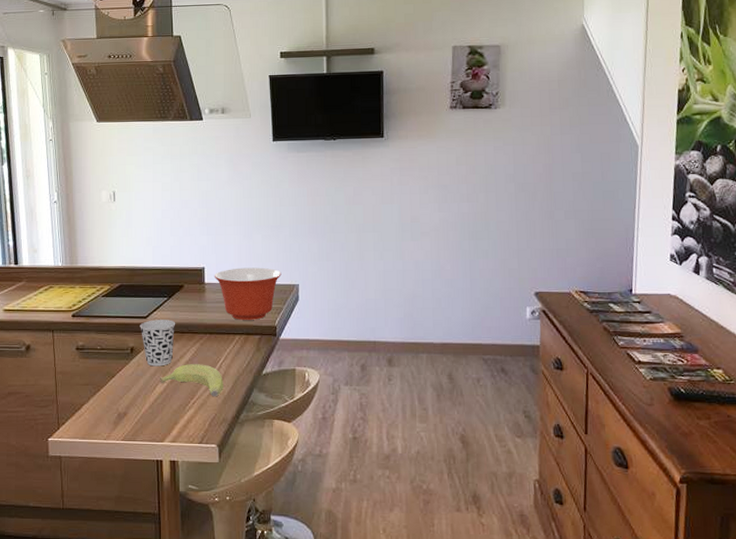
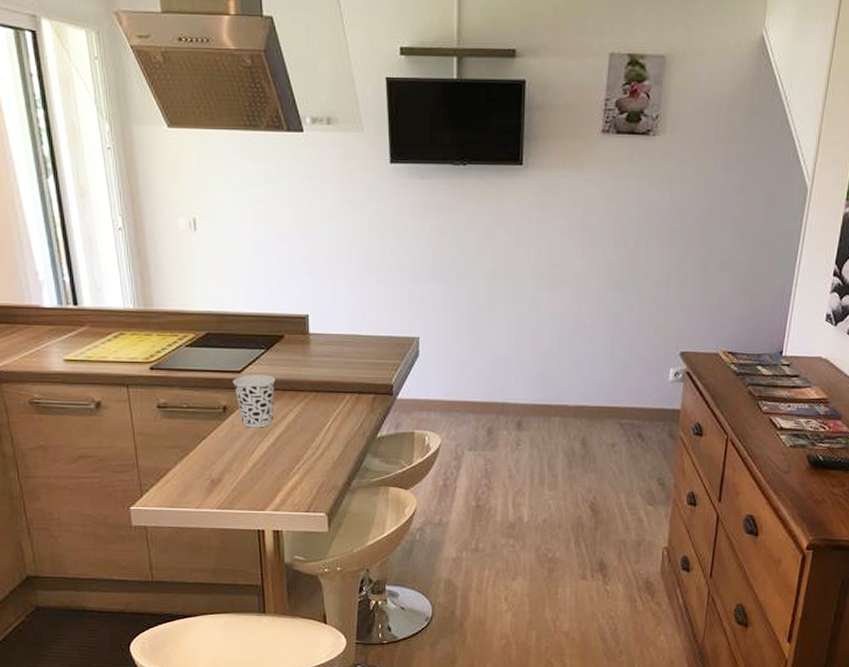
banana: present [159,364,223,397] -> none [258,426,333,462]
mixing bowl: present [214,267,281,320] -> none [319,316,399,377]

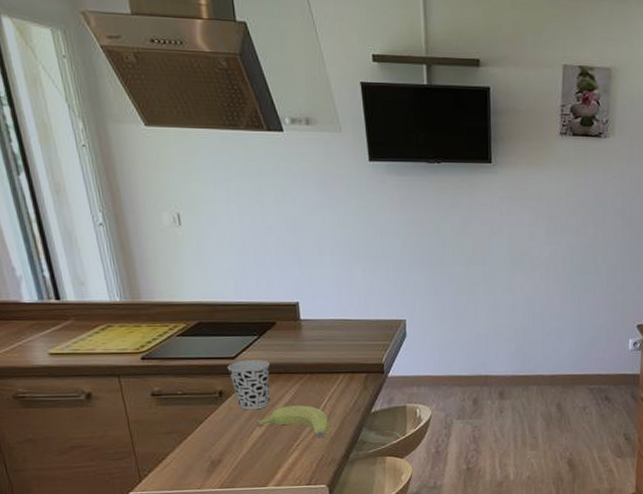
banana: none [258,426,333,462] -> present [255,405,330,438]

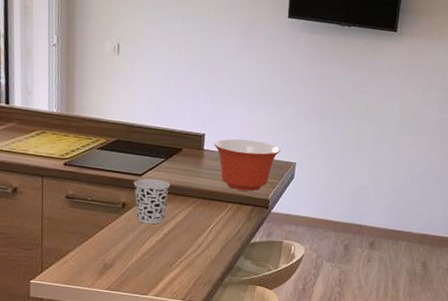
banana: present [255,405,330,438] -> none [148,225,212,259]
mixing bowl: none [310,302,387,358] -> present [213,139,281,191]

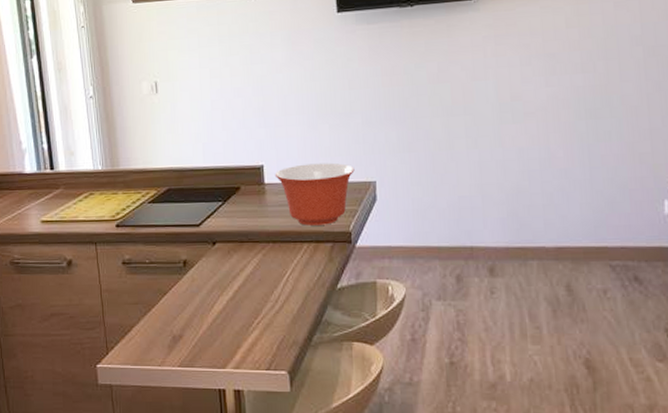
cup: present [133,178,171,224] -> none [192,227,234,282]

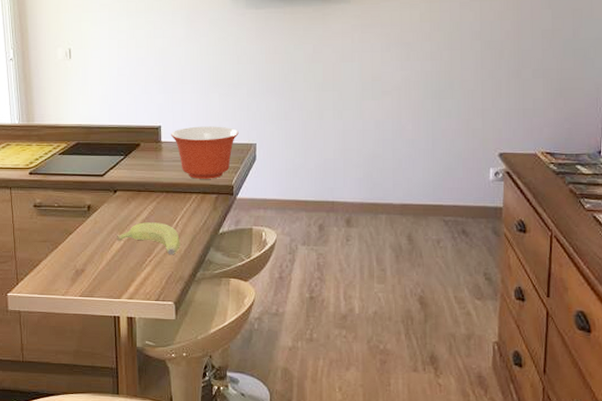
banana: none [217,278,292,316] -> present [116,222,180,255]

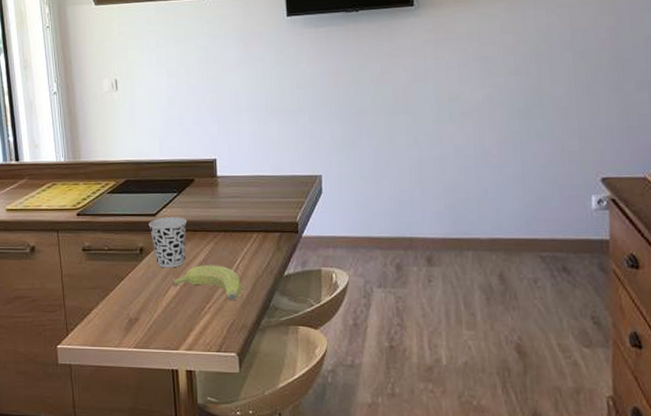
cup: none [96,178,133,224] -> present [148,217,187,268]
mixing bowl: present [170,126,239,179] -> none [226,157,302,216]

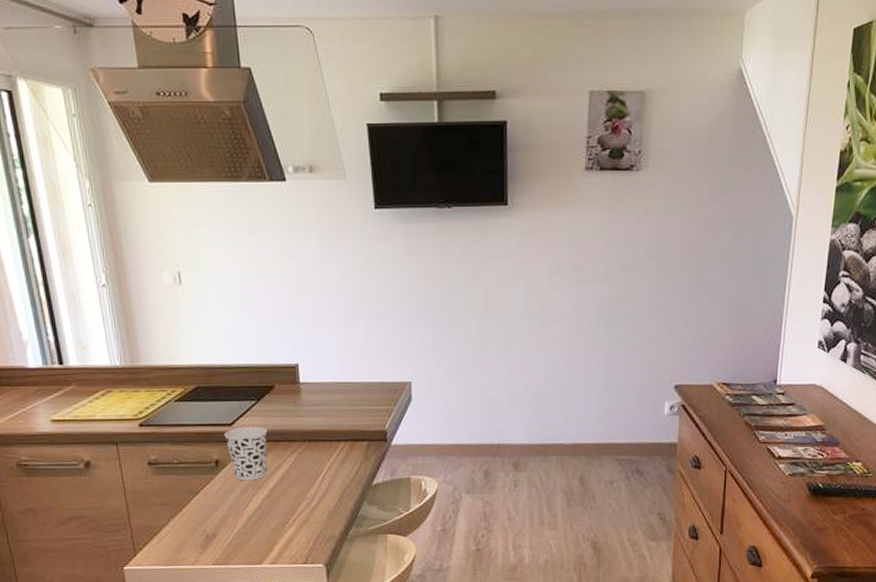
banana: present [171,265,242,301] -> none [251,476,328,513]

